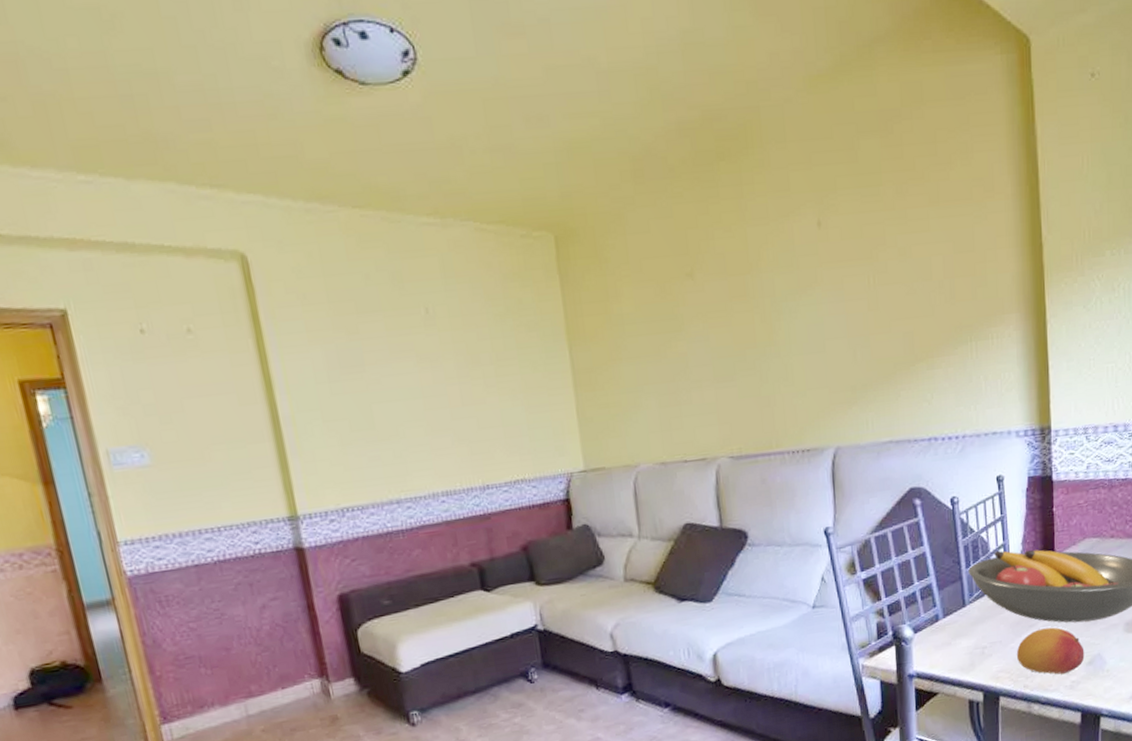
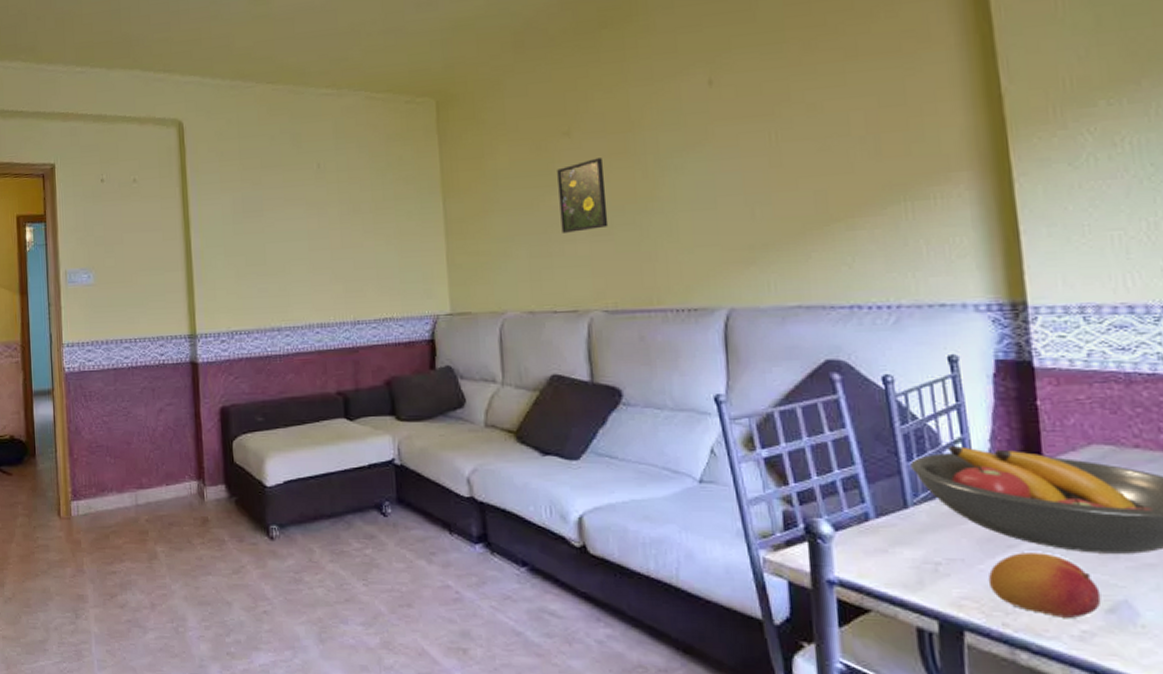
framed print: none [682,301,732,381] -> present [557,158,609,233]

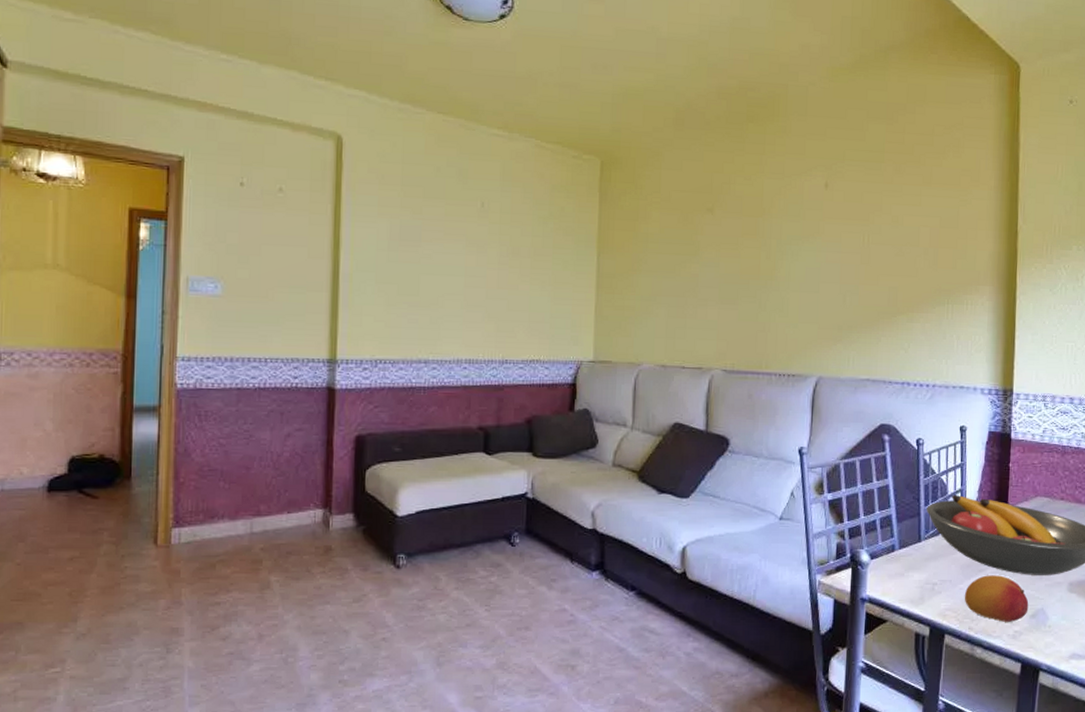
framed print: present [557,158,609,233] -> none [697,236,737,299]

